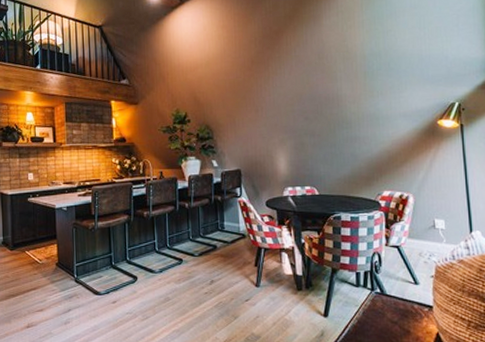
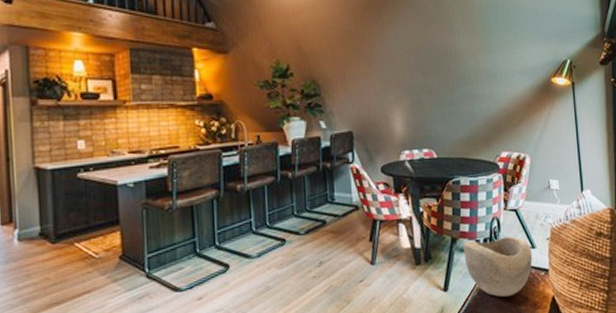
decorative bowl: none [344,271,416,328] -> present [463,236,533,297]

